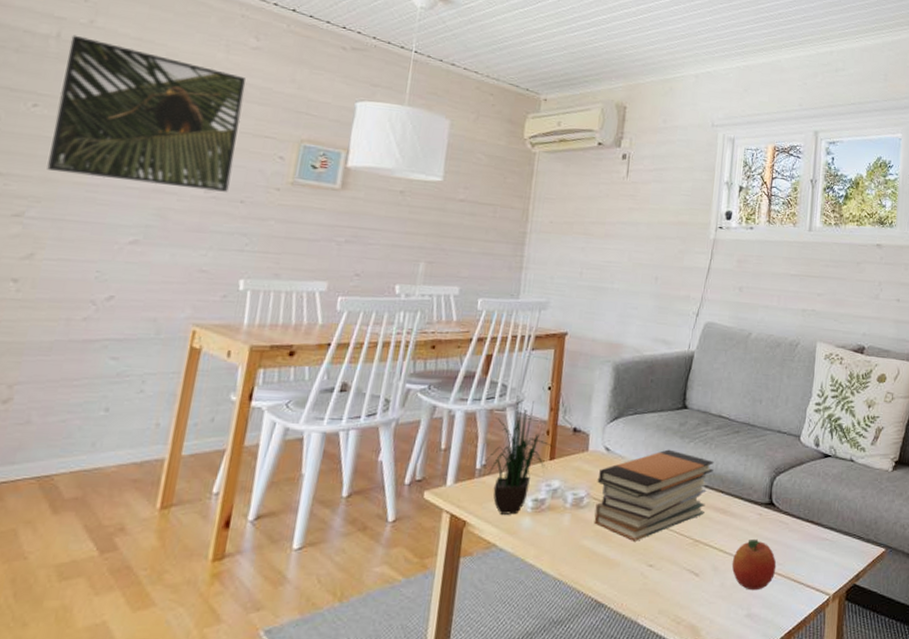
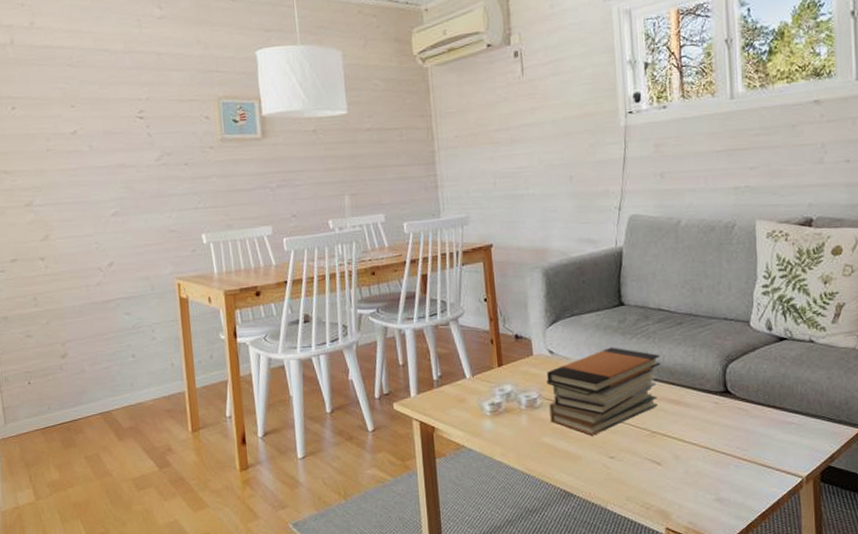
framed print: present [47,35,246,192] -> none [21,38,173,163]
potted plant: present [482,396,552,515] -> none [438,310,498,419]
fruit: present [731,538,777,591] -> none [693,426,741,476]

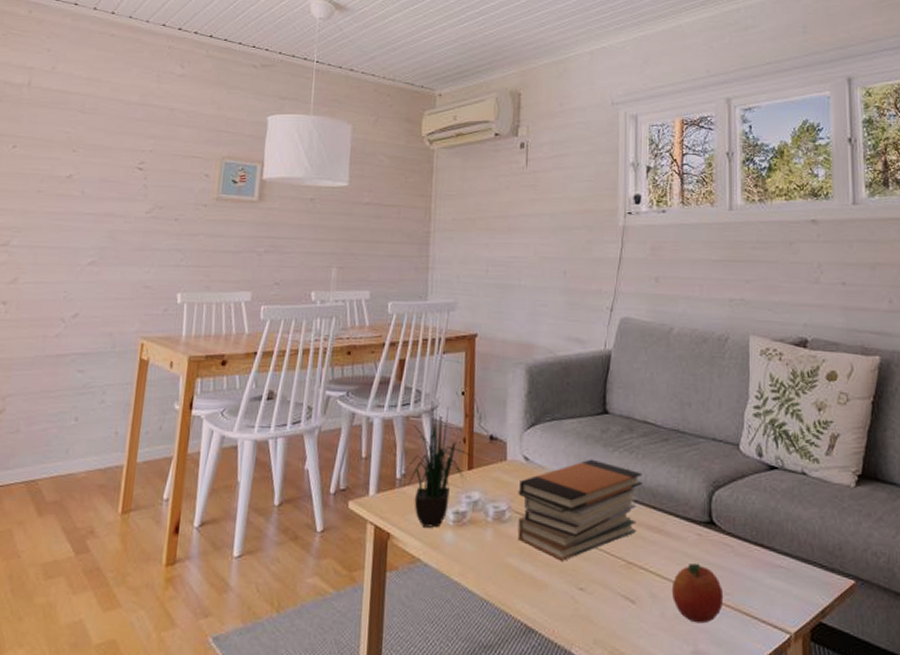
potted plant: none [438,310,498,419] -> present [402,402,469,528]
fruit: none [693,426,741,476] -> present [671,563,724,624]

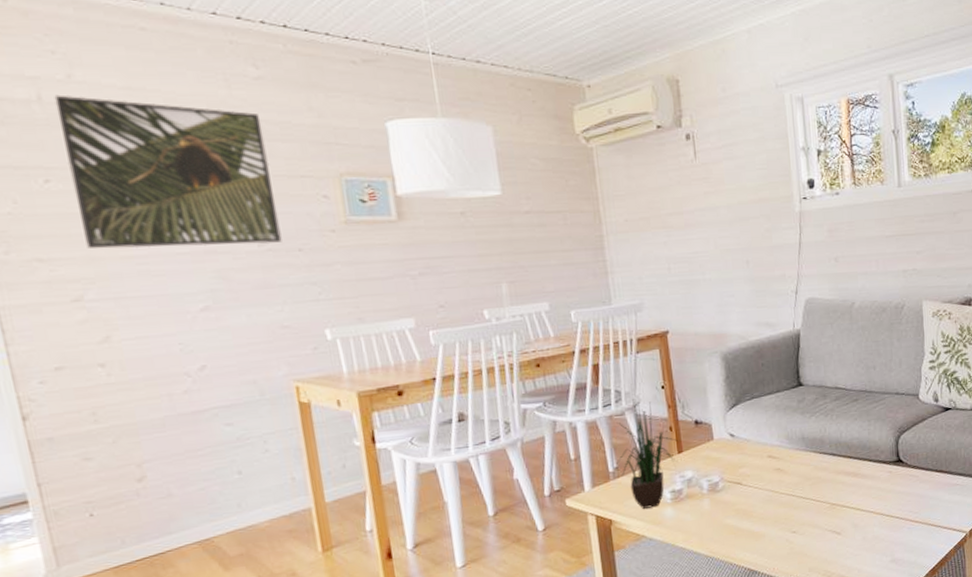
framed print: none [24,81,175,212] -> present [54,94,282,249]
book stack: present [517,459,643,561] -> none [728,426,839,514]
fruit: present [671,563,724,624] -> none [870,494,913,540]

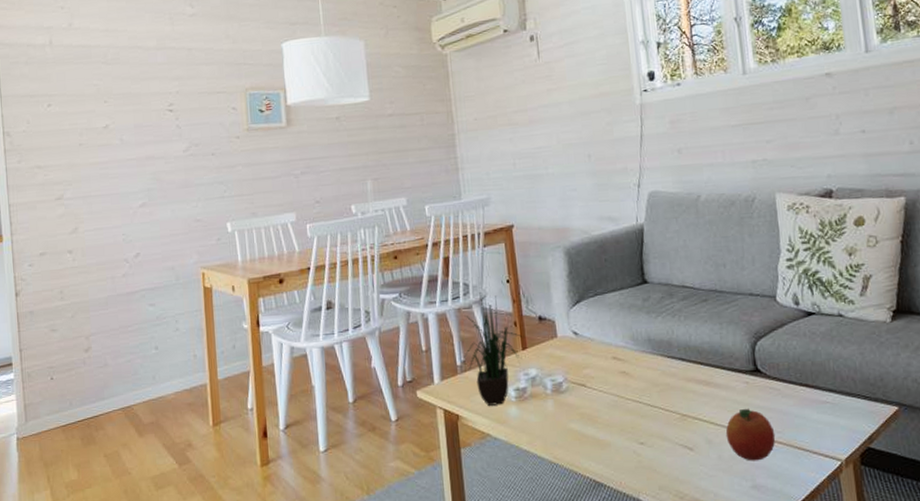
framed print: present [54,94,282,249] -> none [60,39,200,157]
fruit: none [870,494,913,540] -> present [725,408,776,461]

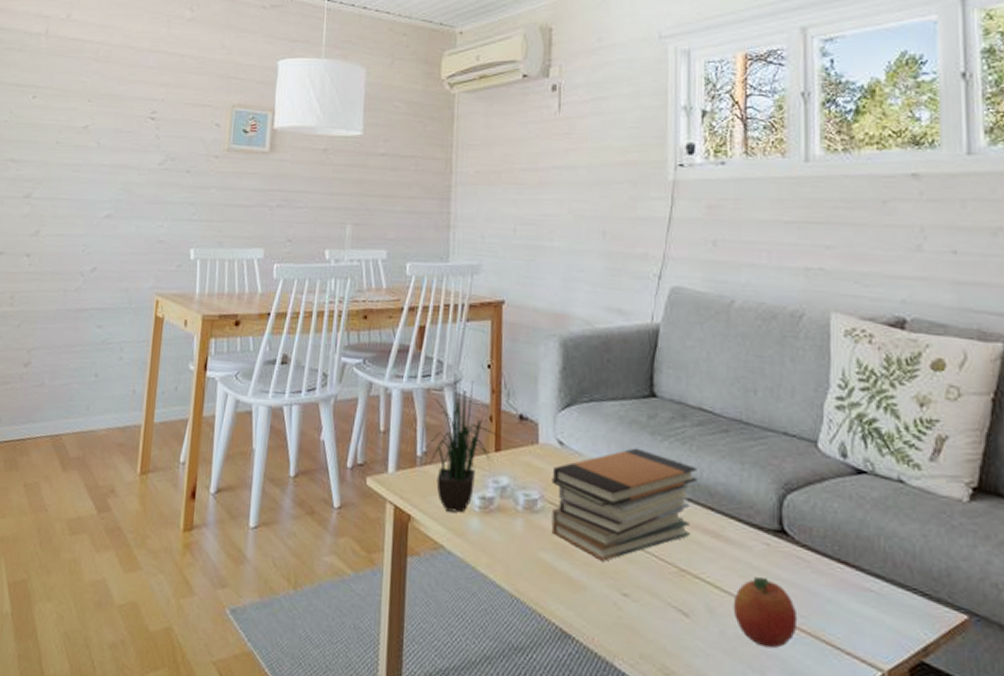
book stack: none [572,326,688,421] -> present [551,448,698,561]

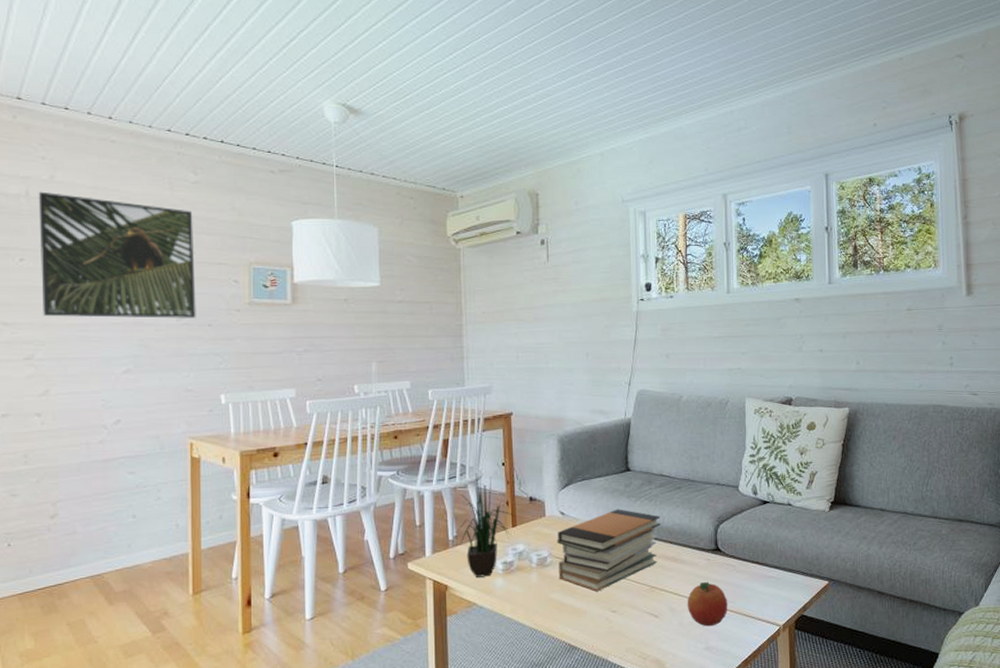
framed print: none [44,30,185,163] -> present [38,191,196,319]

